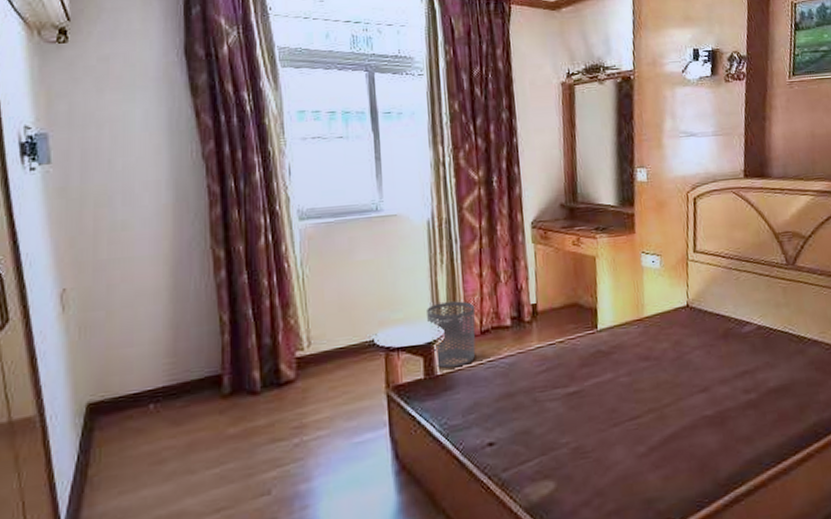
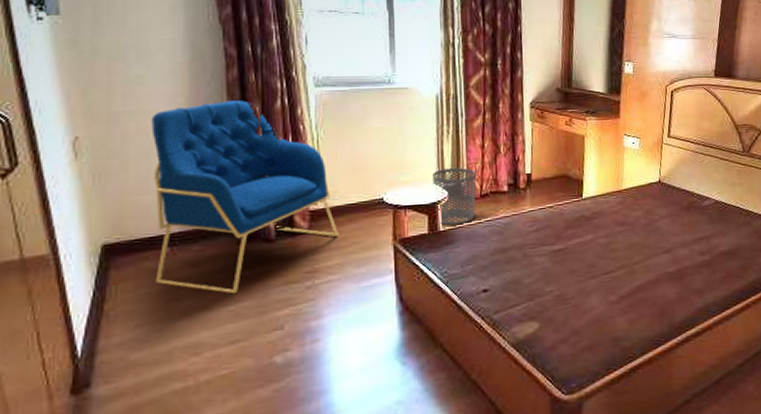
armchair: none [136,240,327,455] -> present [151,100,338,295]

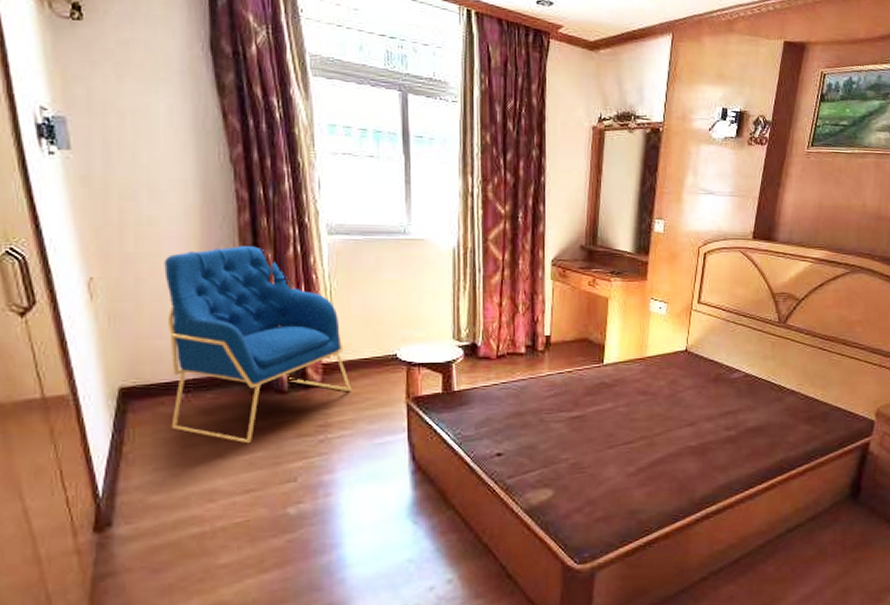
waste bin: present [433,168,477,226] -> none [448,326,493,386]

